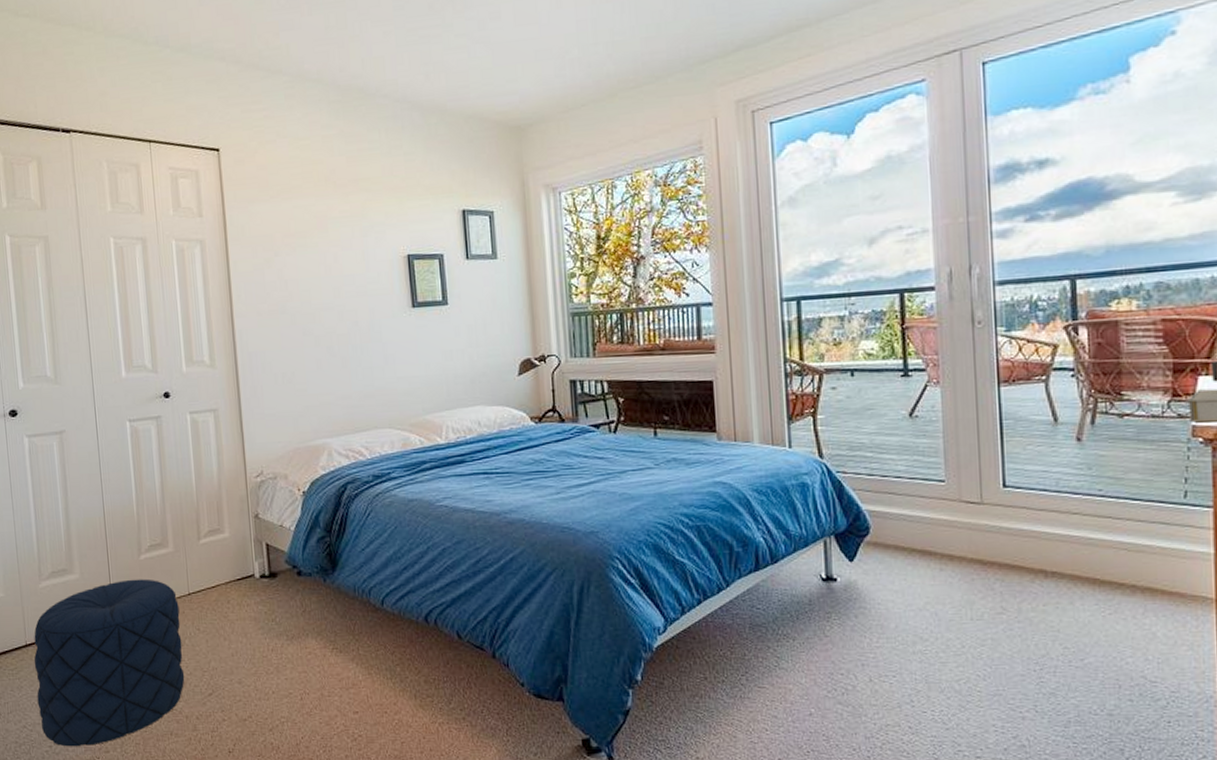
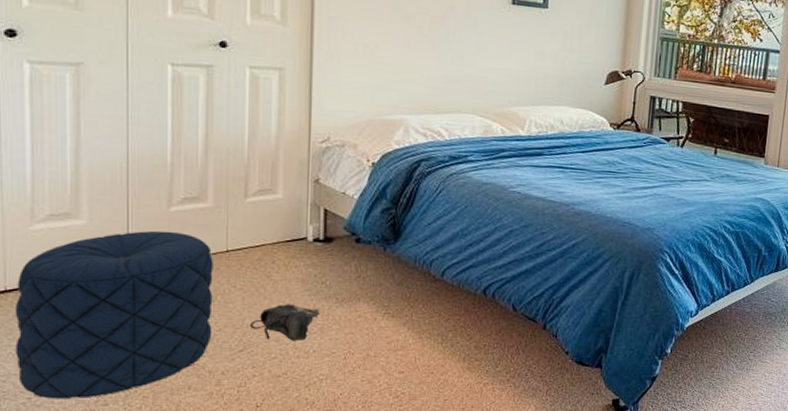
shoe: none [215,644,274,683] -> present [250,304,320,341]

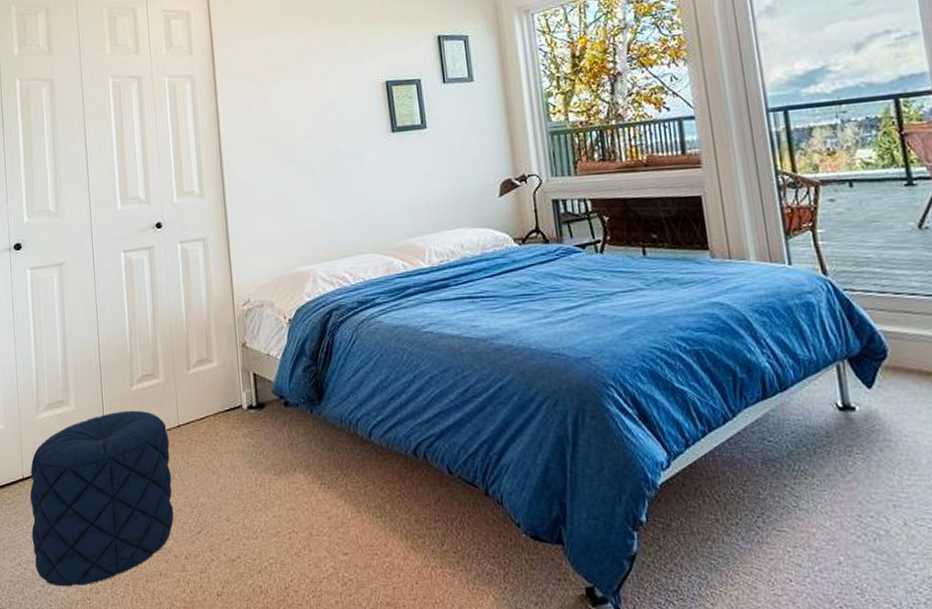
shoe: present [250,304,320,341] -> none [204,478,262,520]

